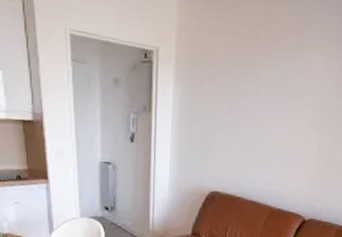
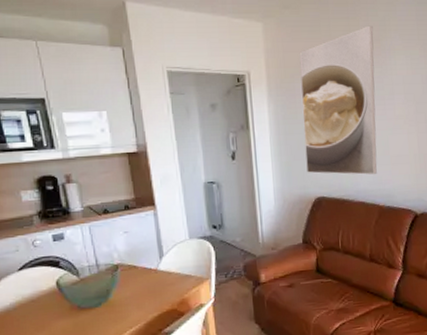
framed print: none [205,13,295,176] -> present [299,25,377,175]

